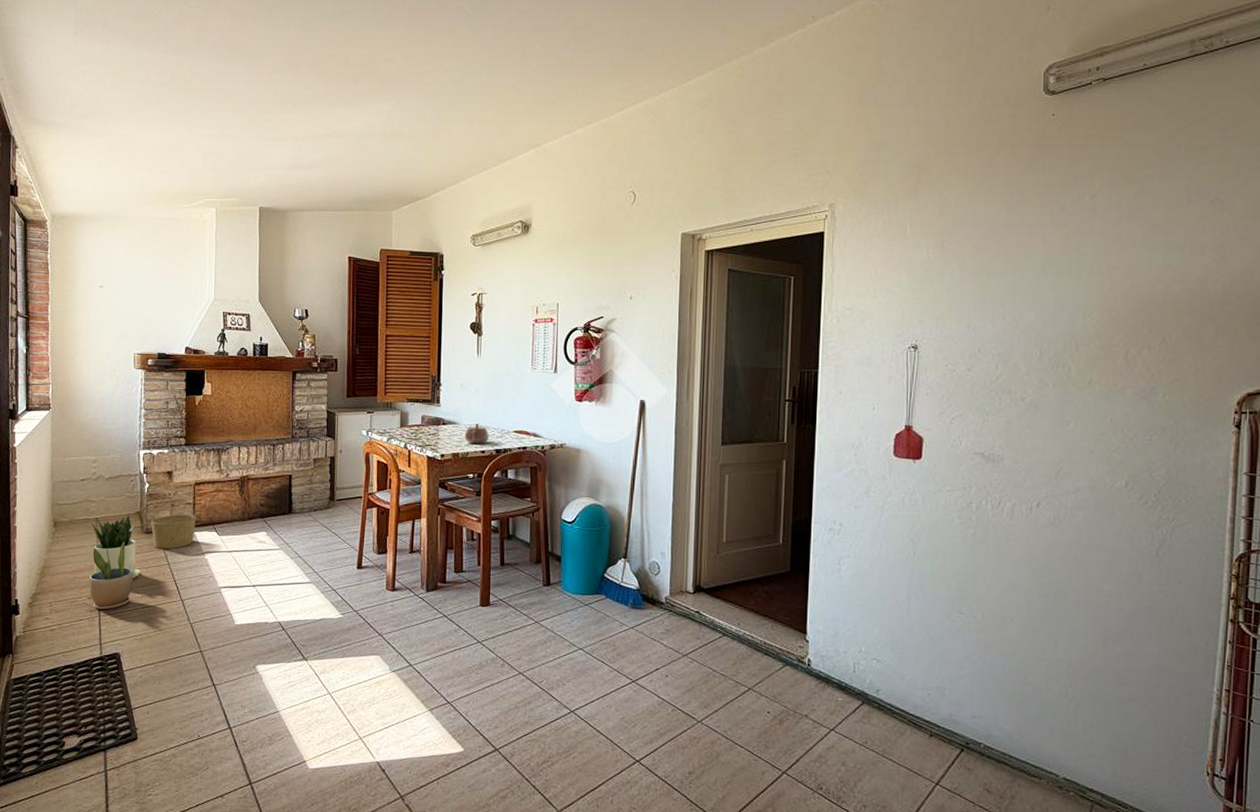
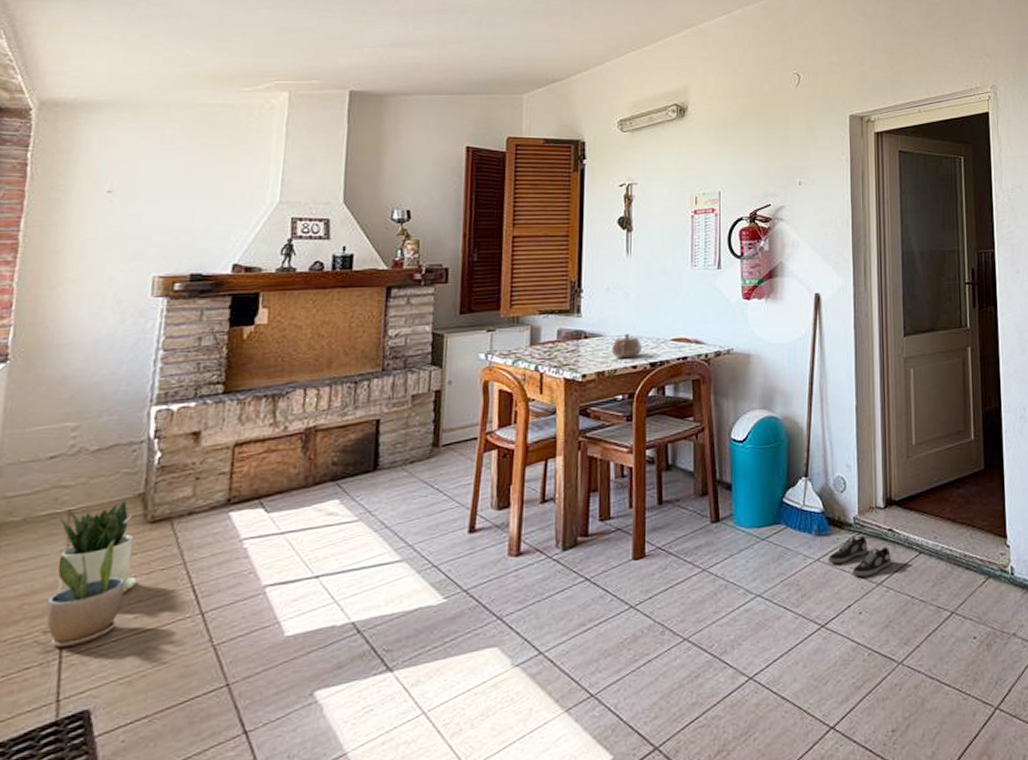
basket: present [150,514,196,549] -> none [159,487,234,543]
shoe: none [641,612,698,648] -> present [829,536,892,578]

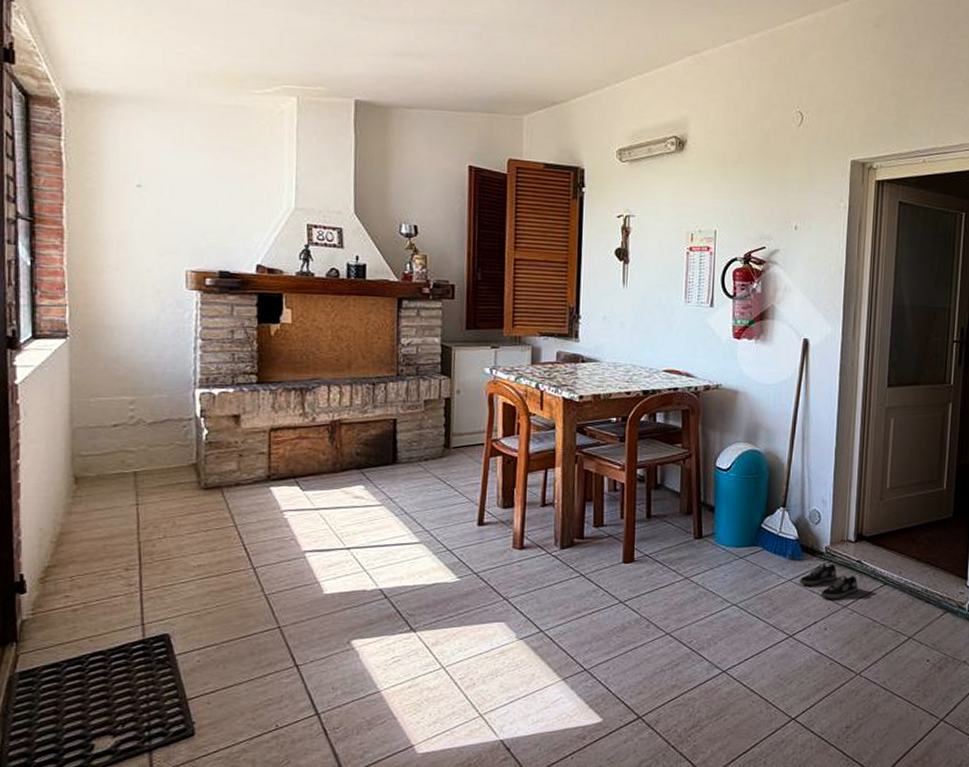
potted plant: present [46,539,125,649] -> none [125,500,187,584]
planter: present [57,500,137,594] -> none [129,468,198,545]
teapot: present [611,333,643,359] -> none [607,361,636,385]

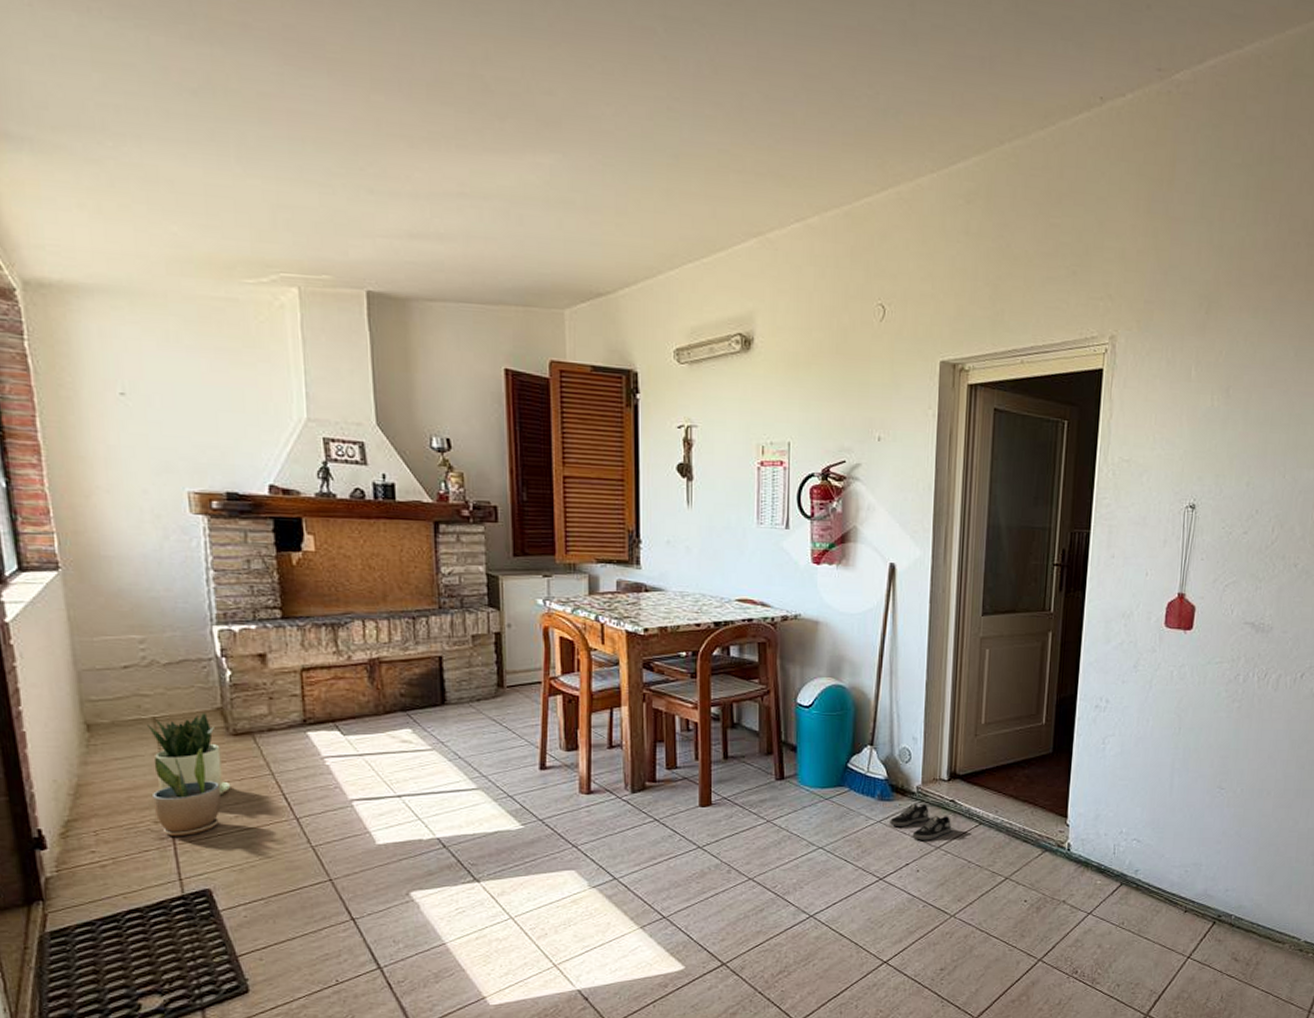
potted plant: none [125,500,187,584] -> present [151,747,221,837]
planter: none [129,468,198,545] -> present [147,713,231,795]

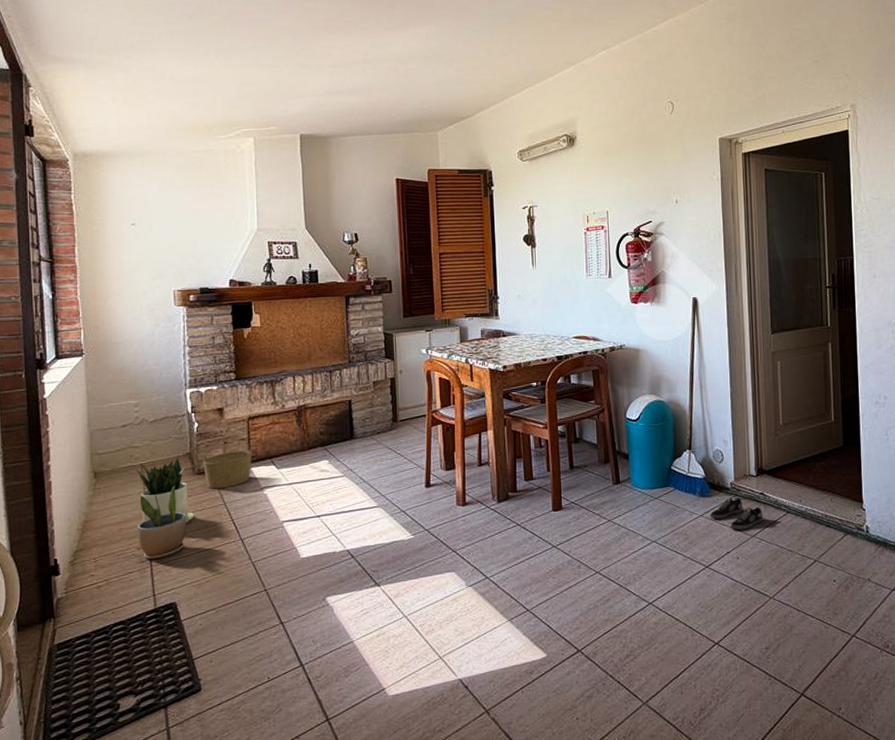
basket: none [238,709,308,755] -> present [202,449,252,489]

